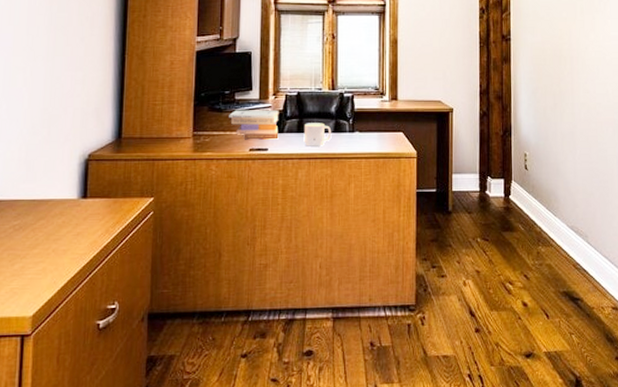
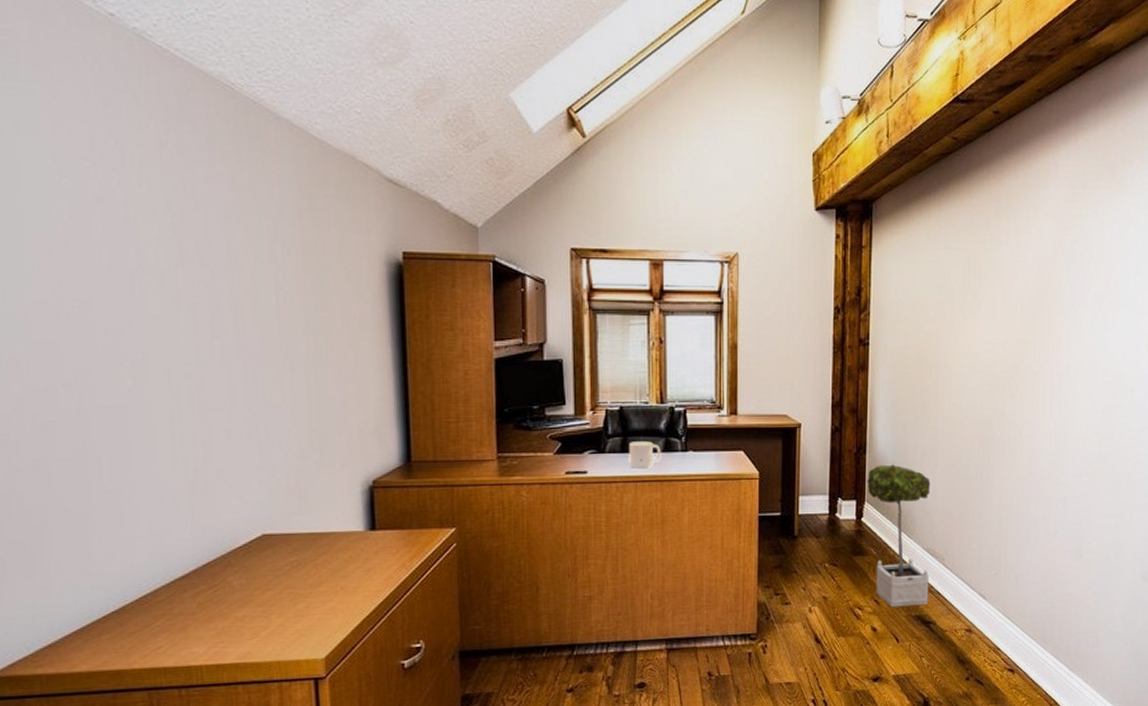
books: present [229,110,279,140] -> none [539,427,599,462]
potted tree: none [513,146,575,283] -> present [867,464,931,607]

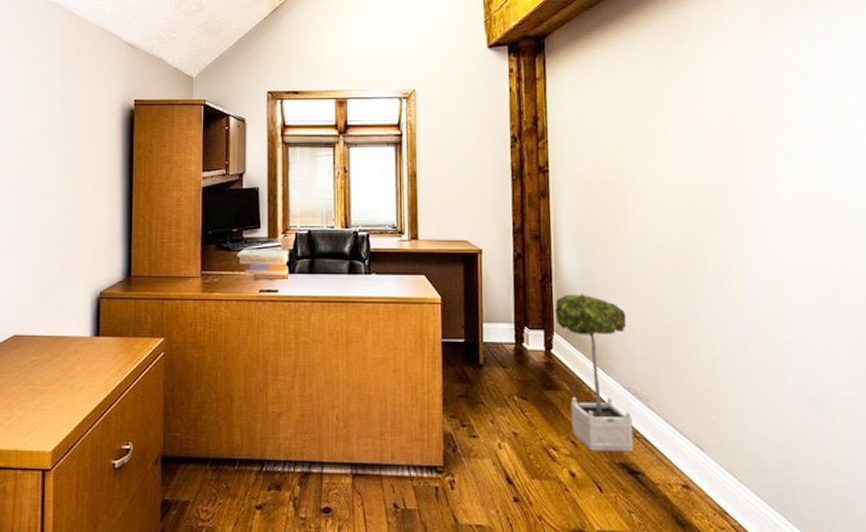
books: none [539,427,599,462] -> present [237,249,289,281]
mug: present [628,441,661,468] -> none [316,263,346,289]

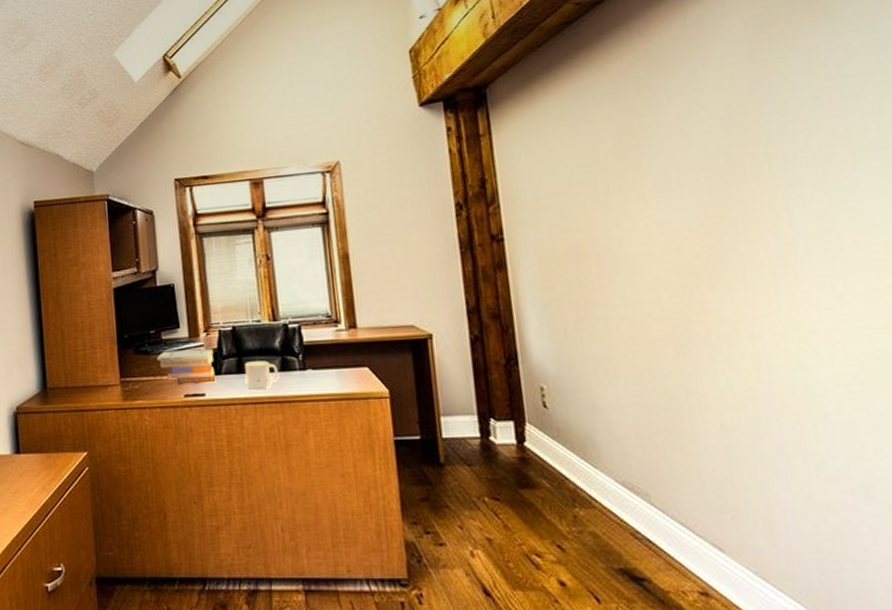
mug: none [316,263,346,289] -> present [244,360,279,389]
potted tree: present [555,294,634,452] -> none [524,376,636,556]

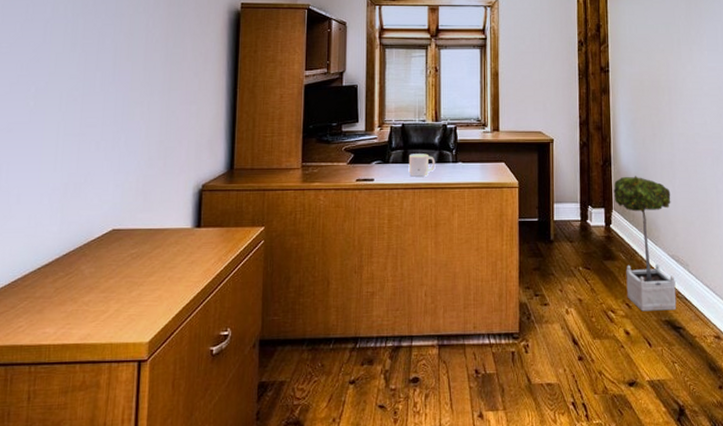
books: present [157,349,216,385] -> none [336,141,384,171]
potted tree: none [524,376,636,556] -> present [613,176,677,311]

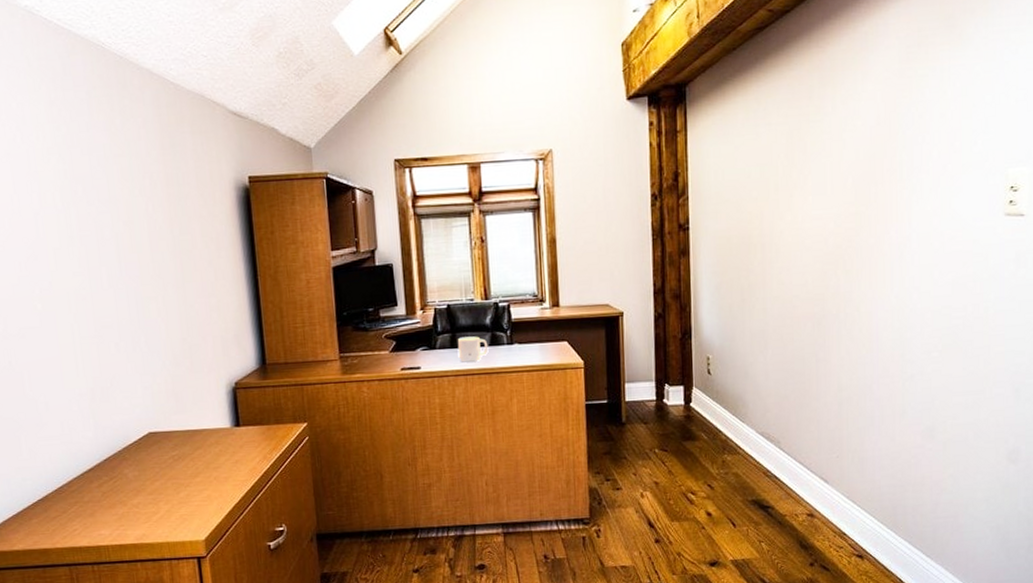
potted tree: present [613,176,677,311] -> none [694,348,765,492]

